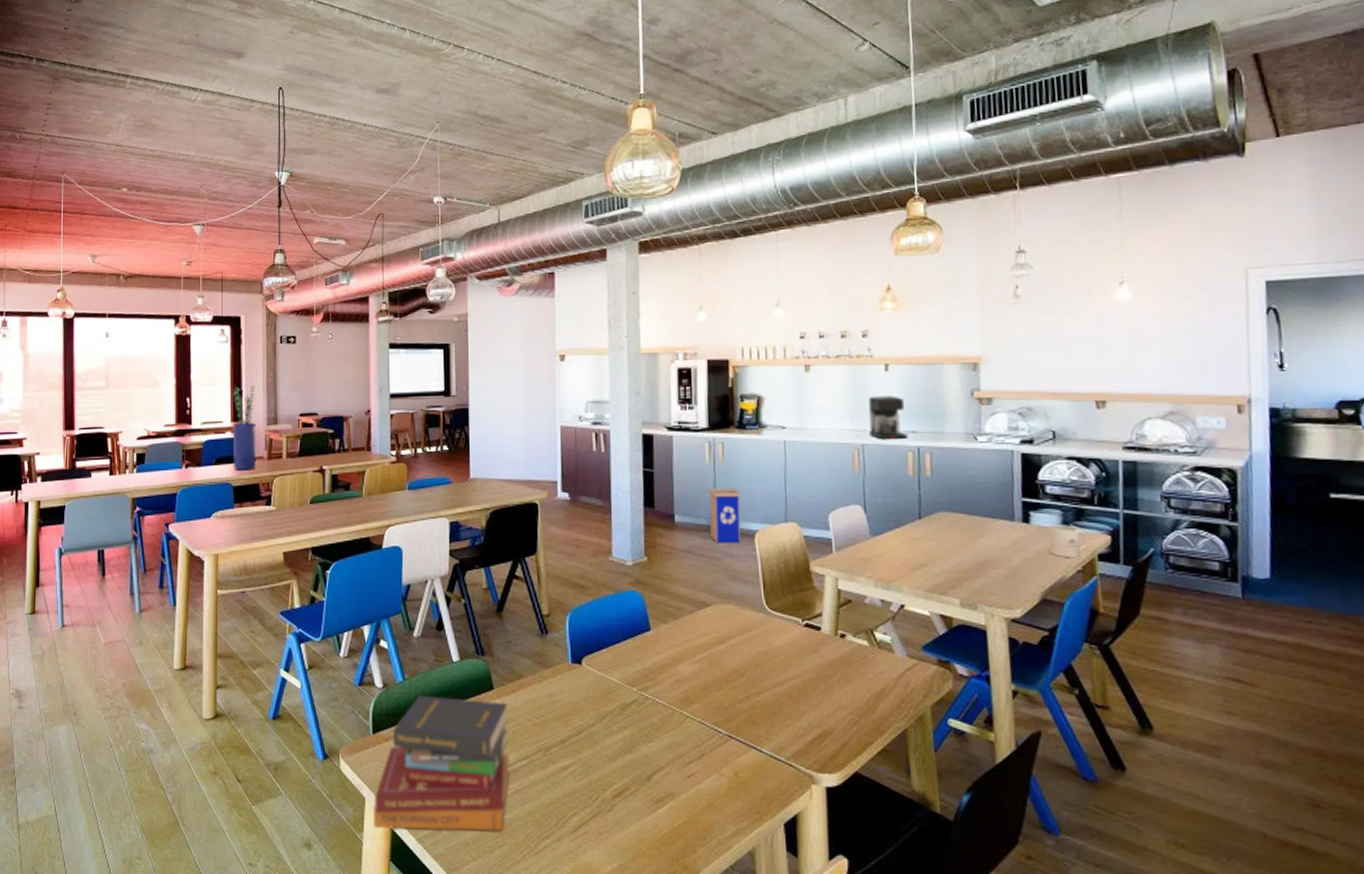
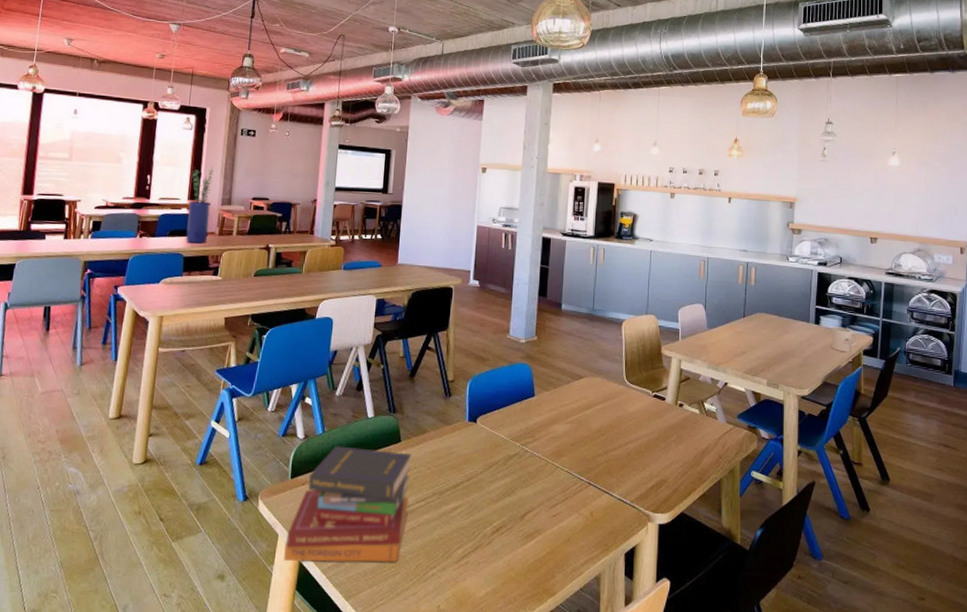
recycling bin: present [707,487,741,544] -> none [589,284,615,329]
coffee maker: present [868,395,909,440] -> none [713,221,741,256]

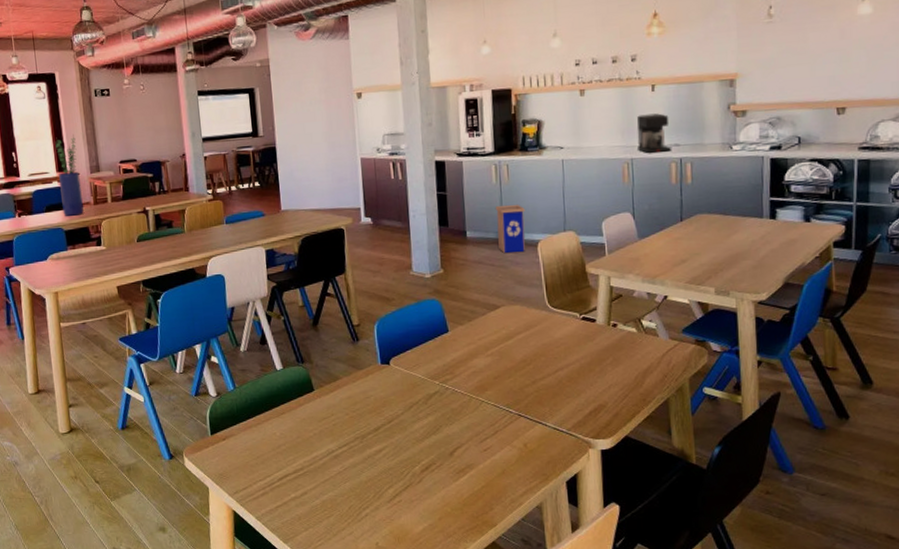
books: present [284,446,412,563] -> none [217,400,333,512]
recycling bin: none [589,284,615,329] -> present [495,204,525,254]
coffee maker: none [713,221,741,256] -> present [636,113,672,154]
mug: present [831,327,858,353] -> none [791,218,827,247]

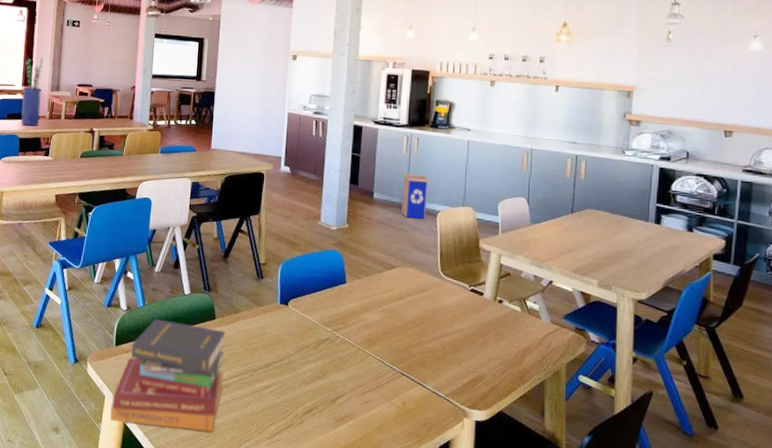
books: none [217,400,333,512] -> present [110,318,226,432]
coffee maker: present [636,113,672,154] -> none [538,111,570,148]

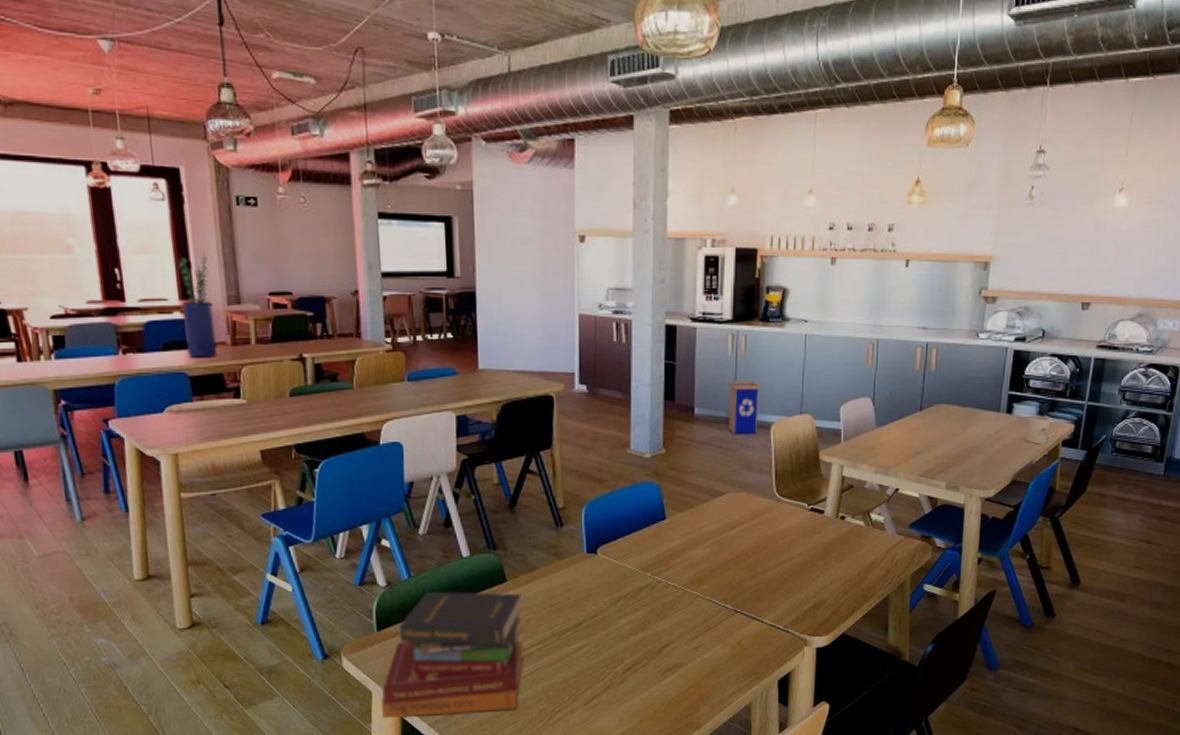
mug: none [673,227,708,256] -> present [1023,415,1058,445]

